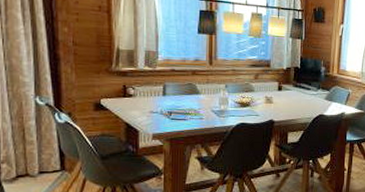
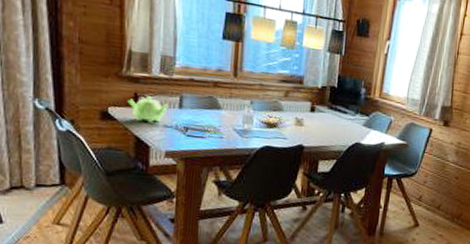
teapot: none [117,87,152,110] -> present [127,96,167,123]

